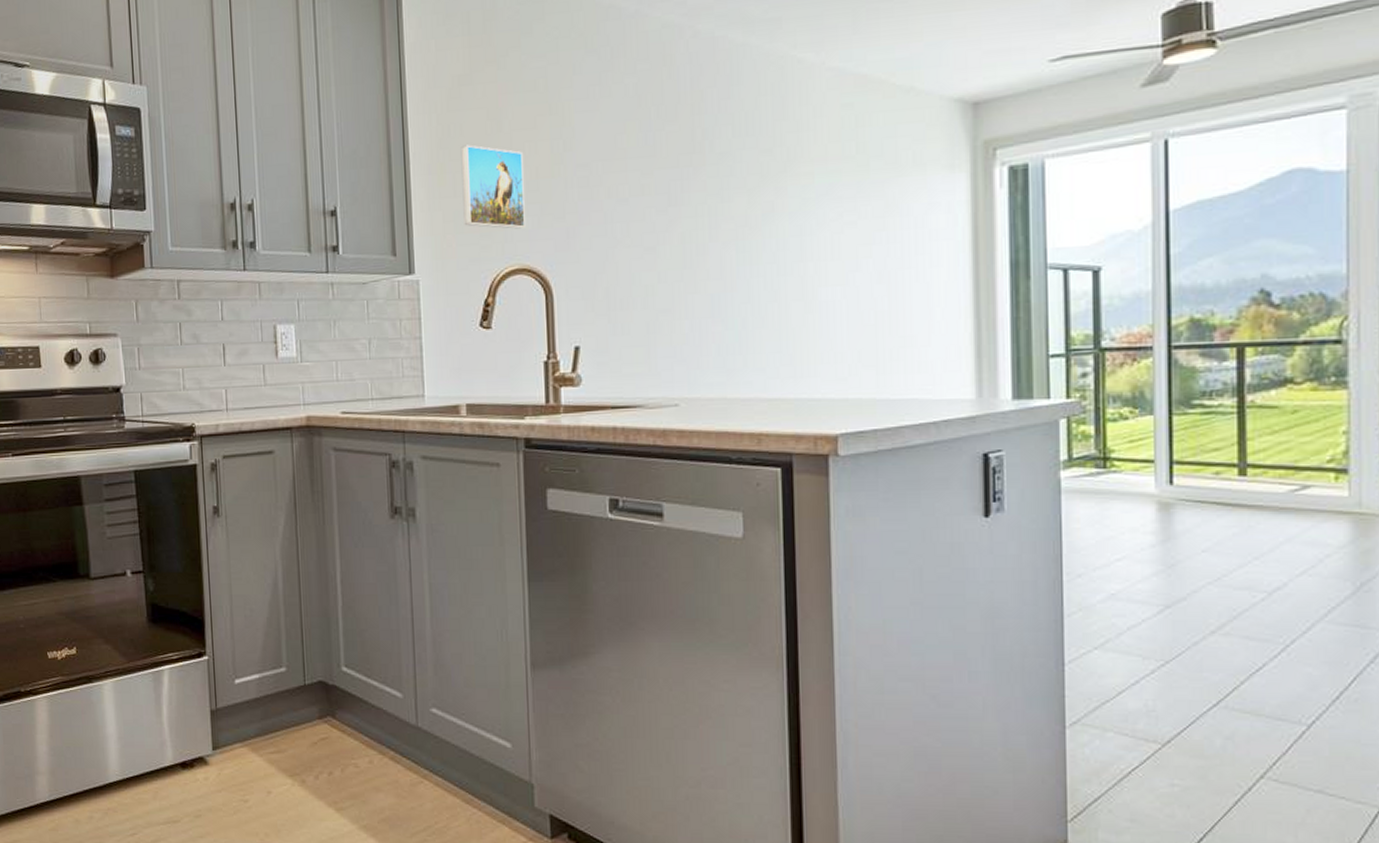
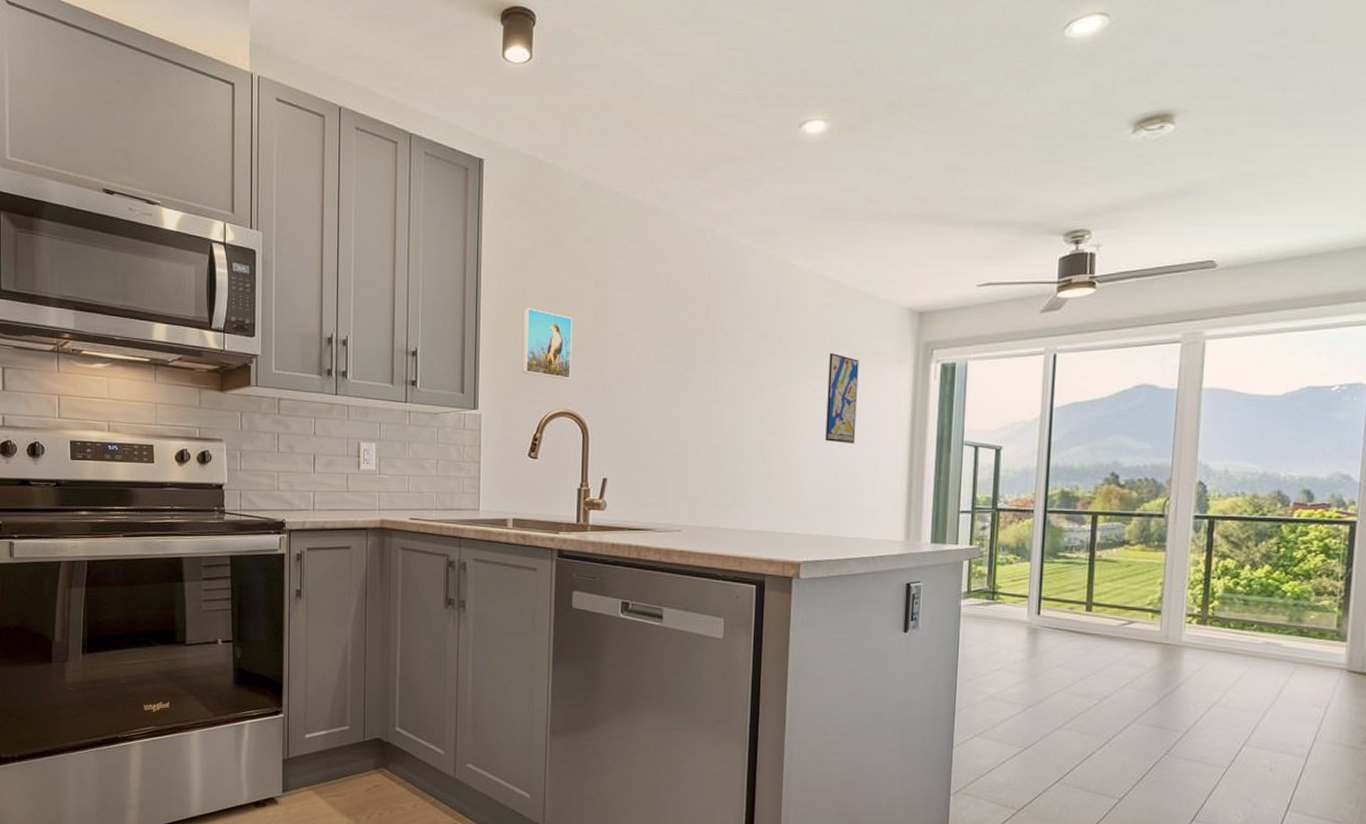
wall art: none [856,165,899,279] -> present [825,353,859,443]

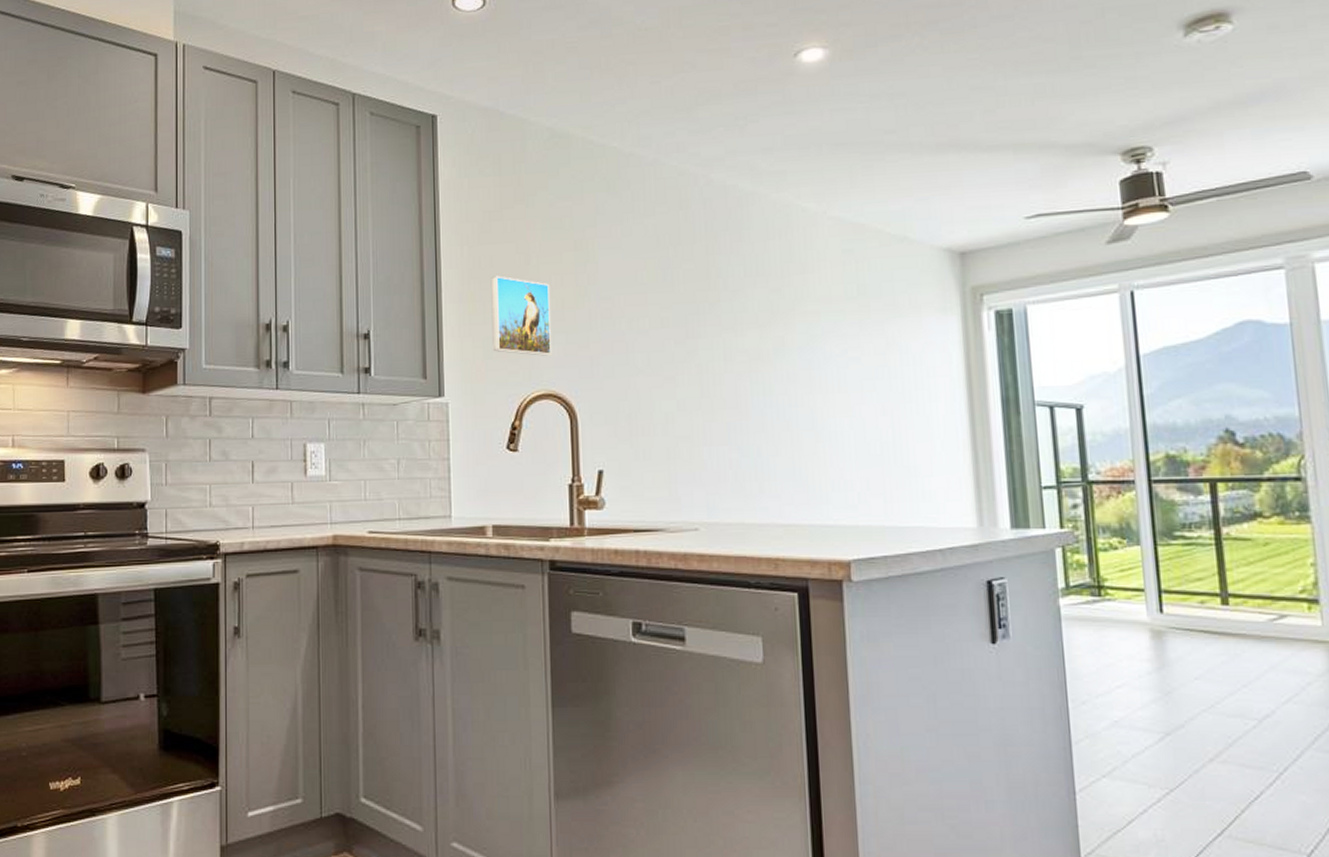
wall art: present [825,353,859,443] -> none [858,306,902,412]

